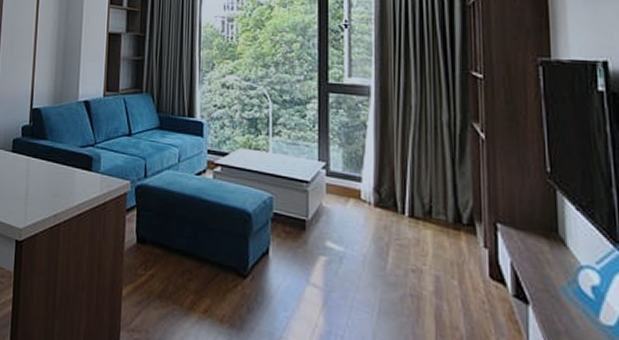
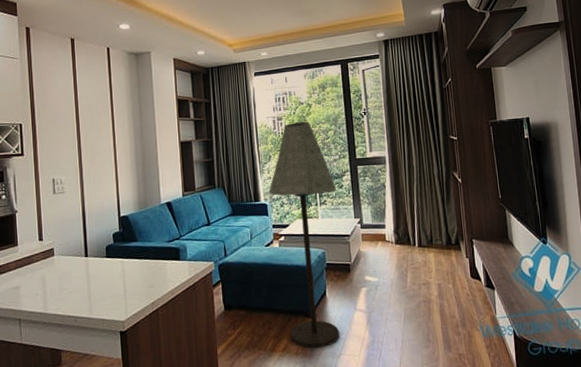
floor lamp: none [206,27,297,323] -> present [268,122,340,348]

